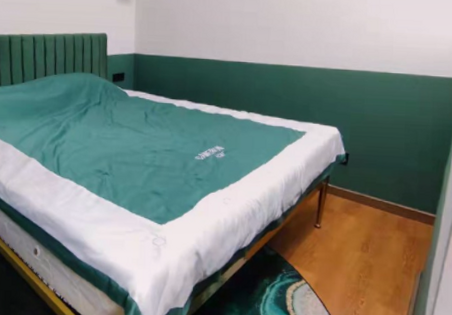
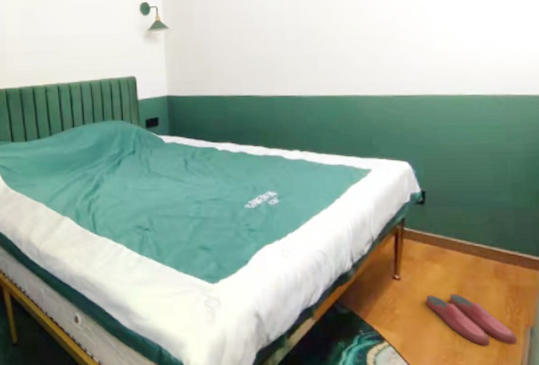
slippers: none [339,241,409,286] -> present [425,293,518,346]

